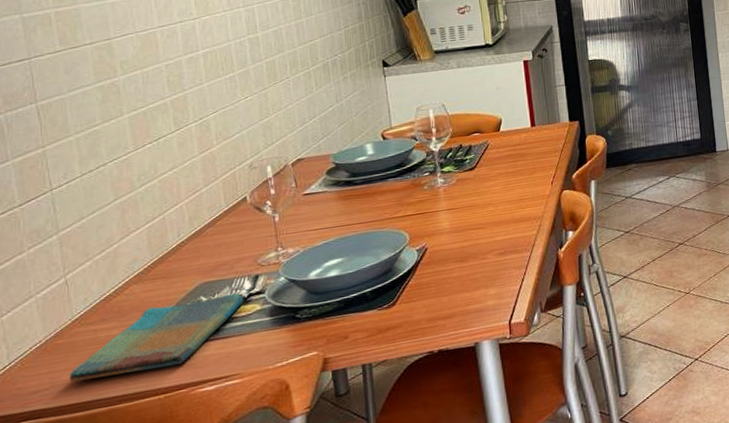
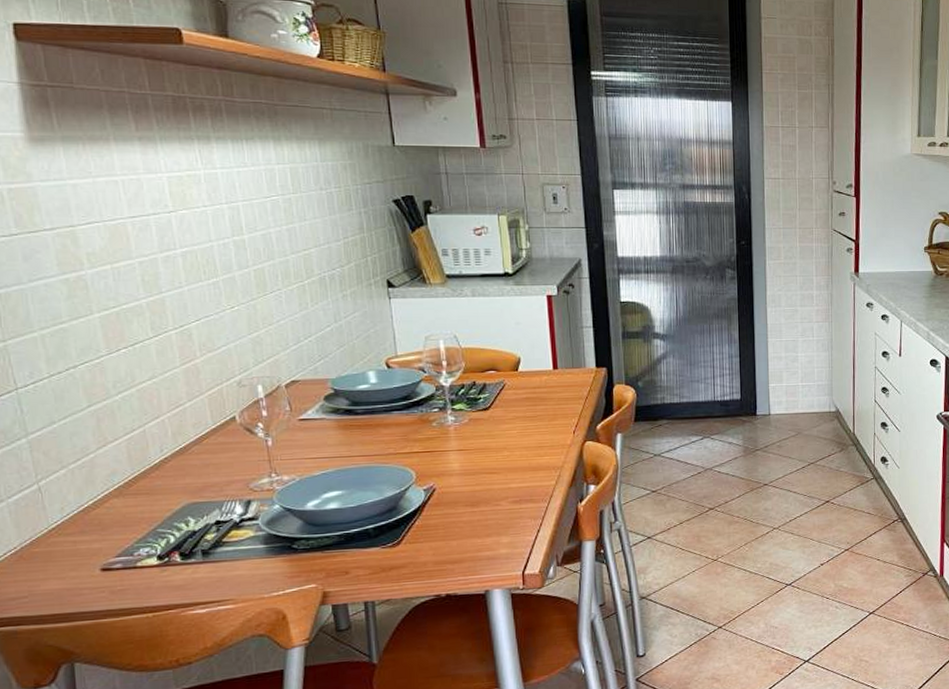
dish towel: present [69,292,244,382] -> none [48,516,236,592]

